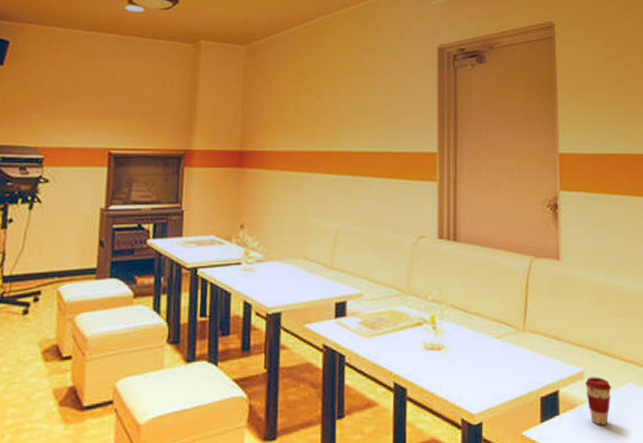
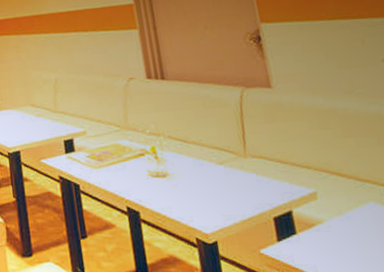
coffee cup: present [585,377,612,425] -> none [319,197,353,244]

